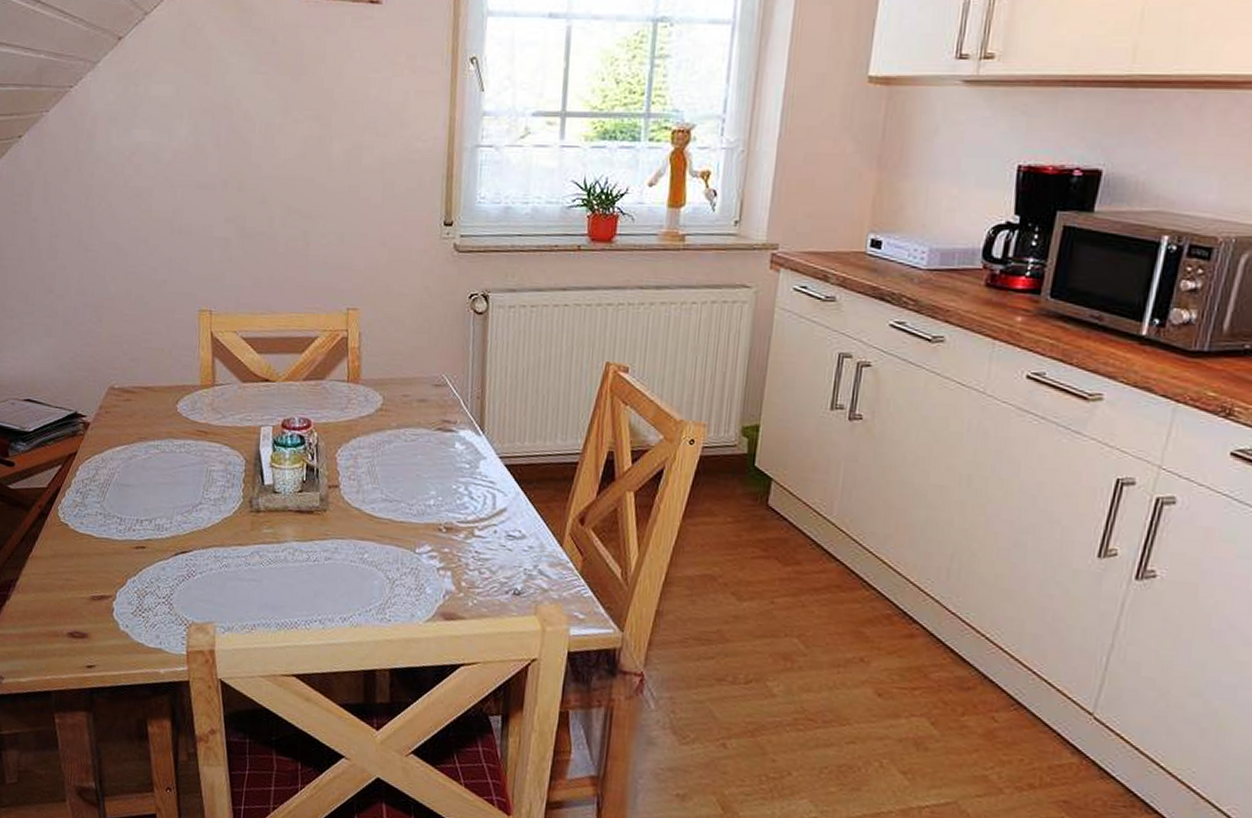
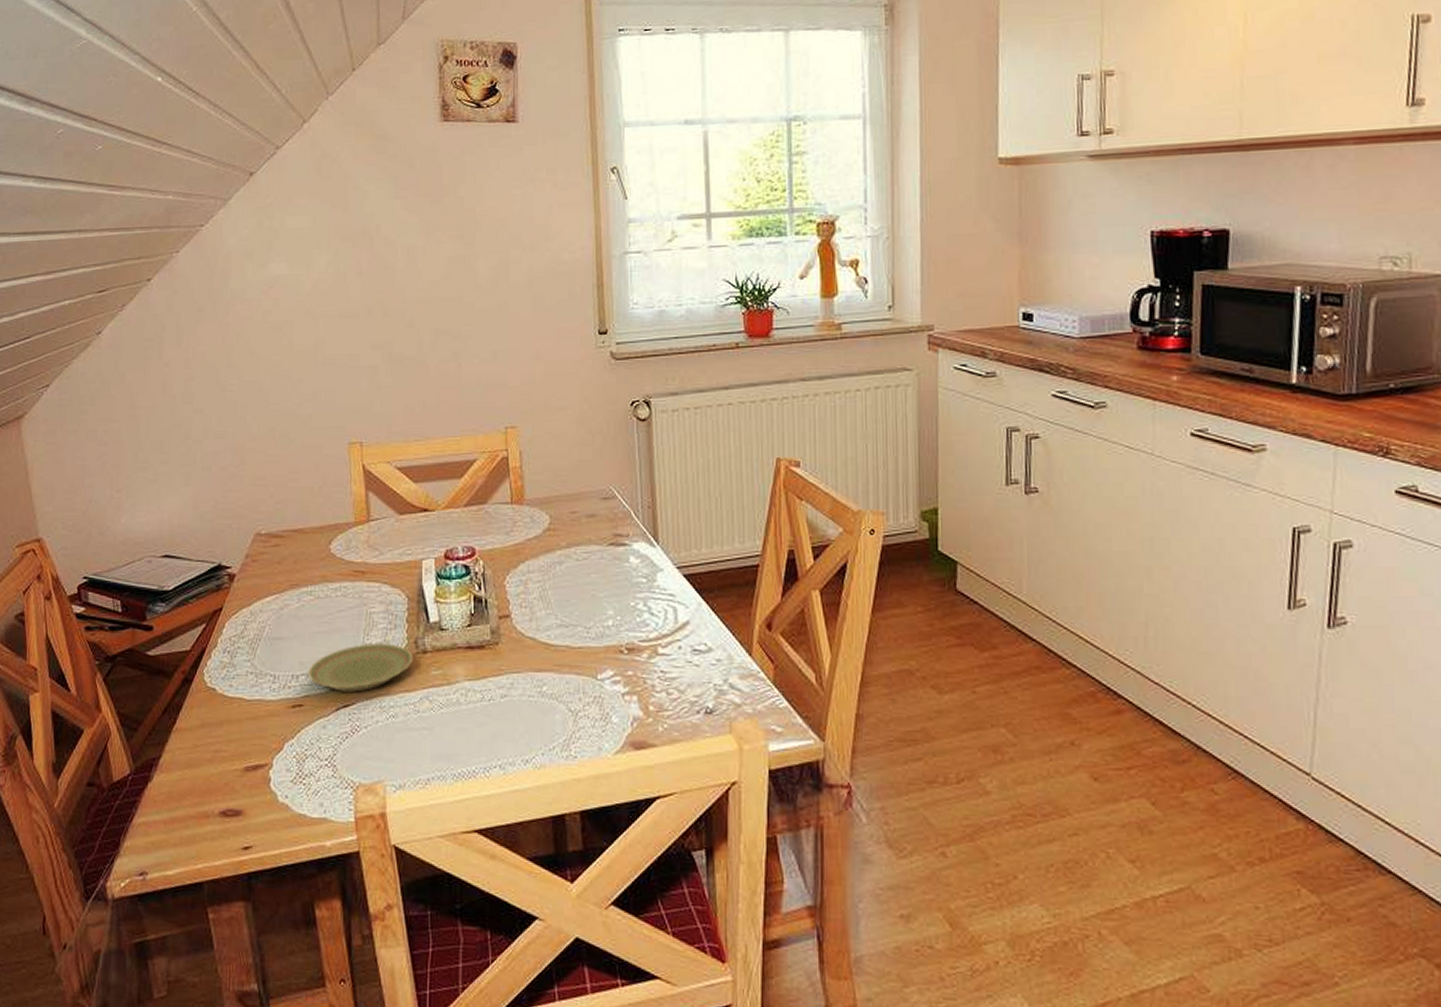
plate: none [151,498,248,541] -> present [308,643,413,692]

